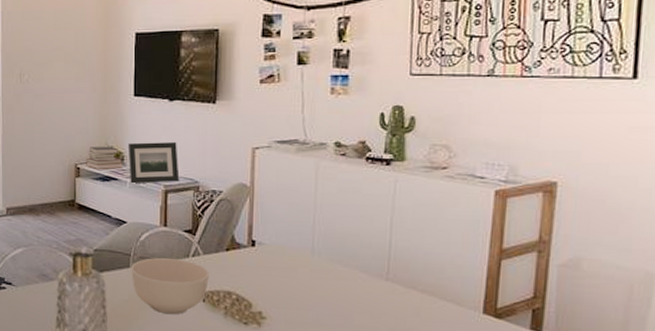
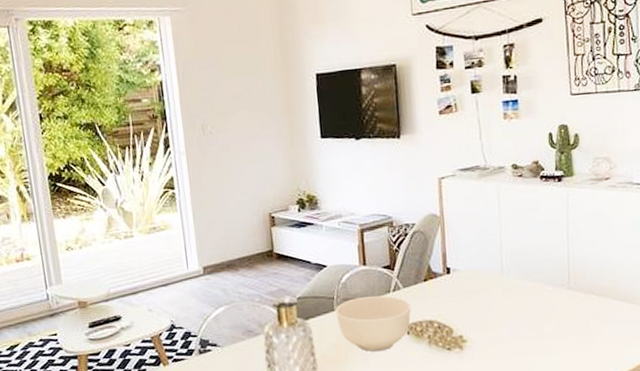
books: present [86,146,123,170] -> none [280,191,318,217]
picture frame: present [127,142,180,184] -> none [319,180,374,227]

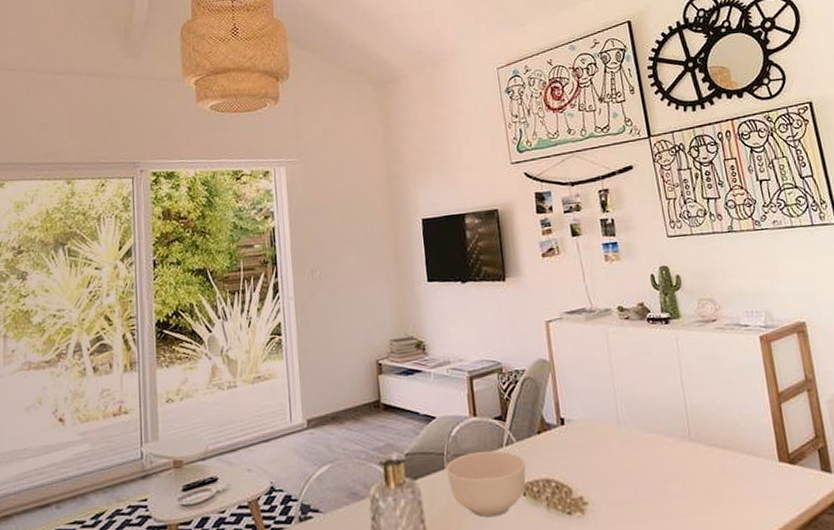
books: none [280,191,318,217] -> present [387,336,426,364]

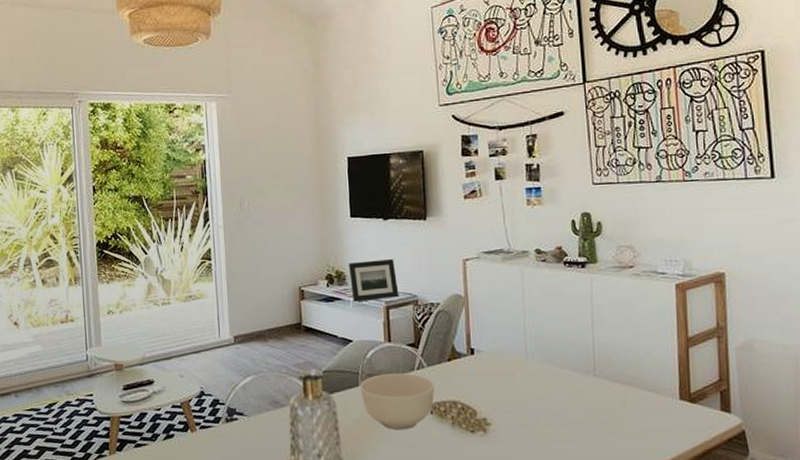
books: present [387,336,426,364] -> none [309,267,345,292]
picture frame: none [427,324,482,374] -> present [348,259,399,303]

